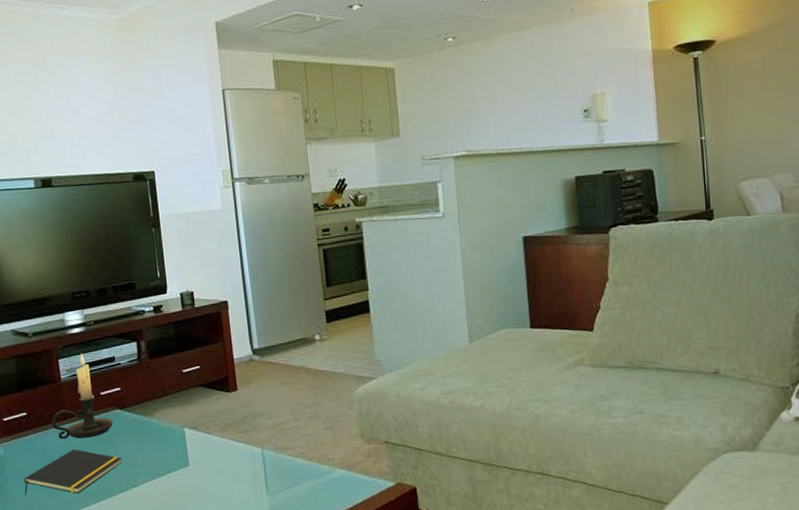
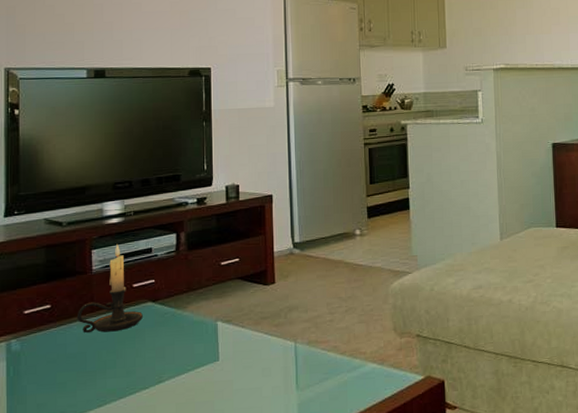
notepad: present [24,449,122,496] -> none [38,343,149,394]

